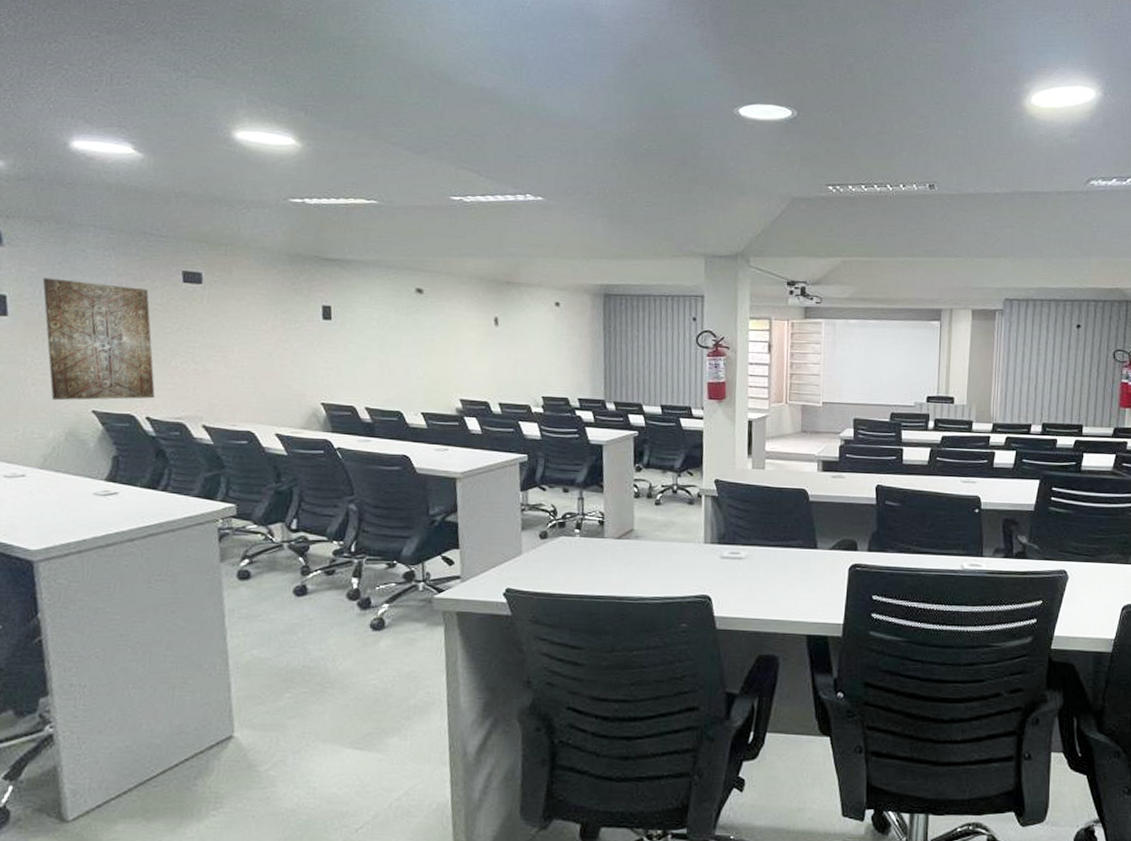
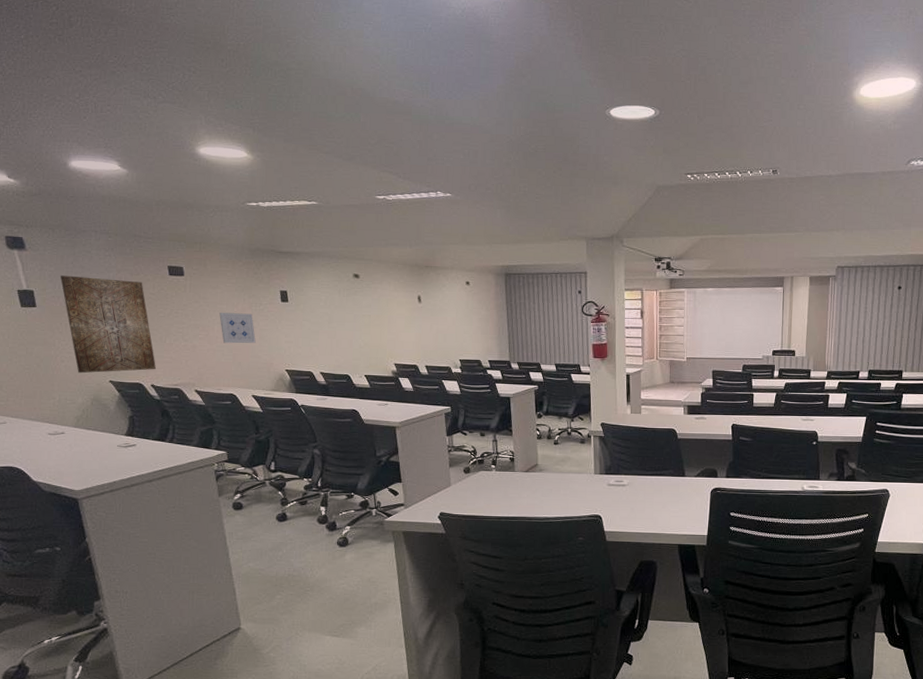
wall art: none [242,330,287,369] -> present [219,313,256,344]

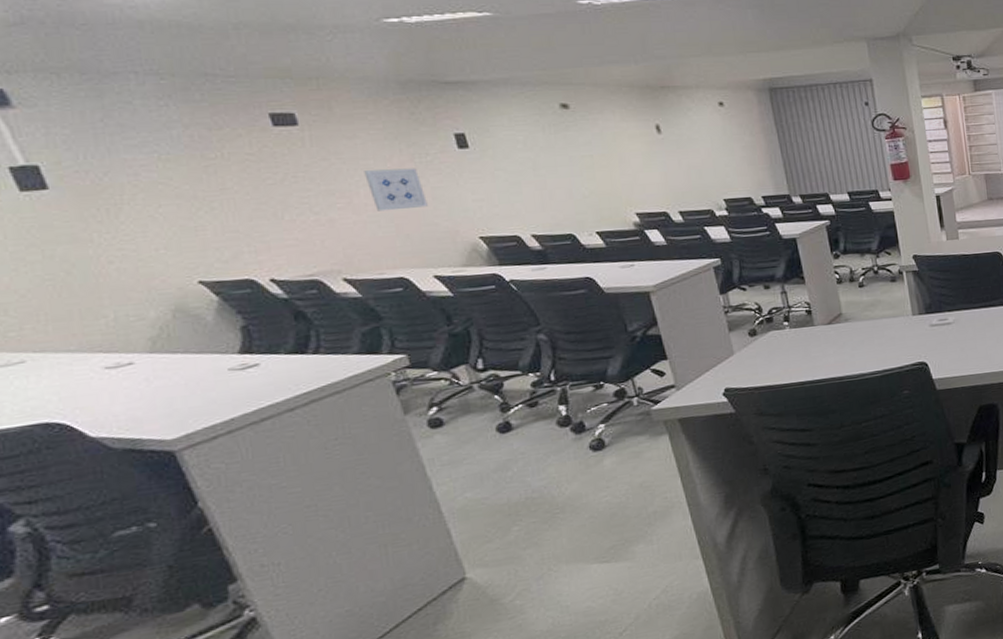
wall art: present [60,275,156,374] -> none [83,138,274,277]

